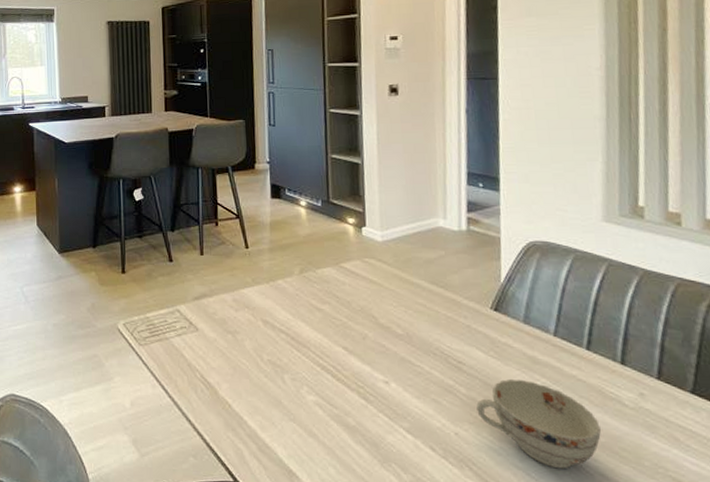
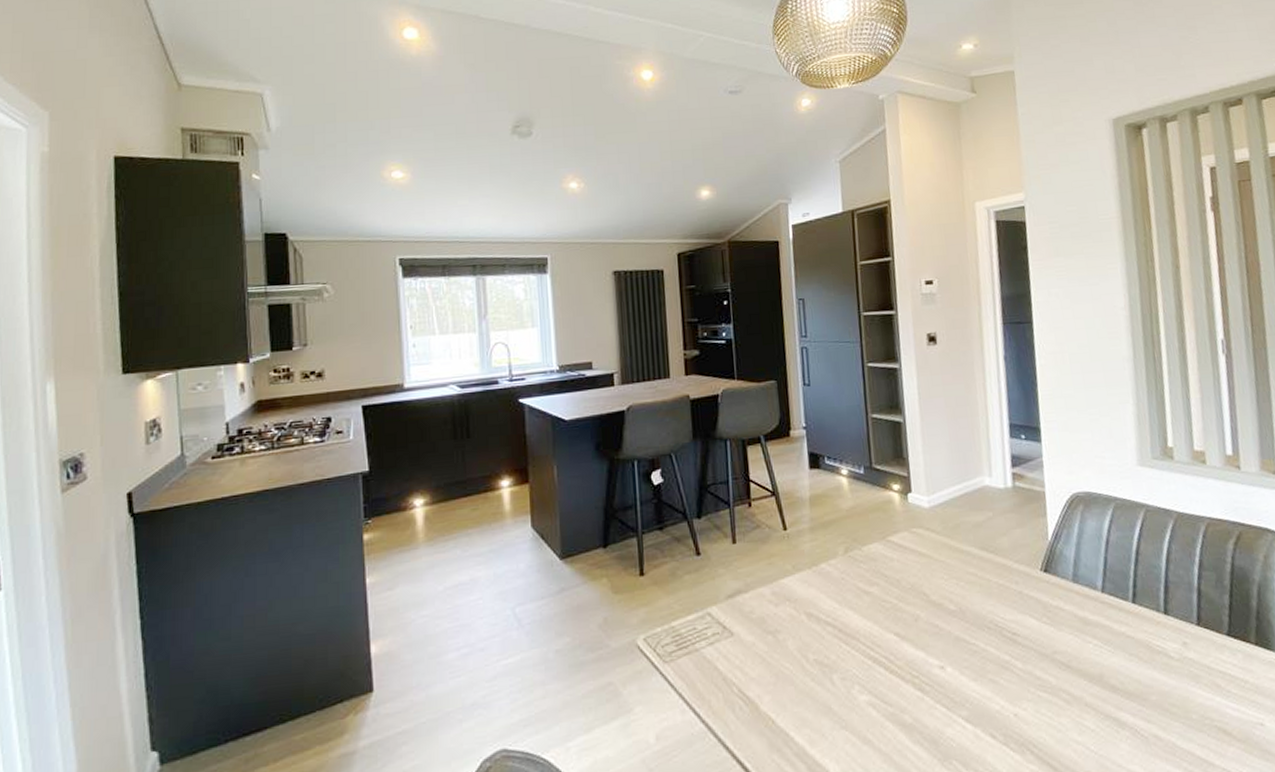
teacup: present [476,378,601,469] -> none [1033,644,1152,737]

